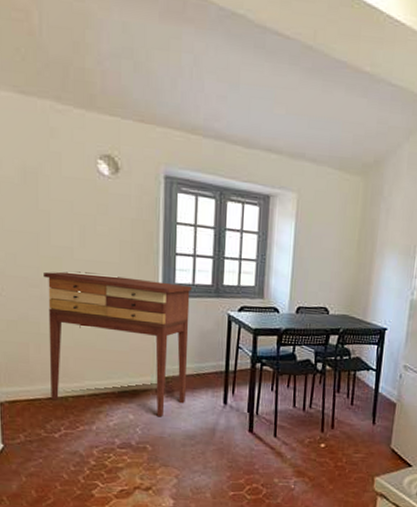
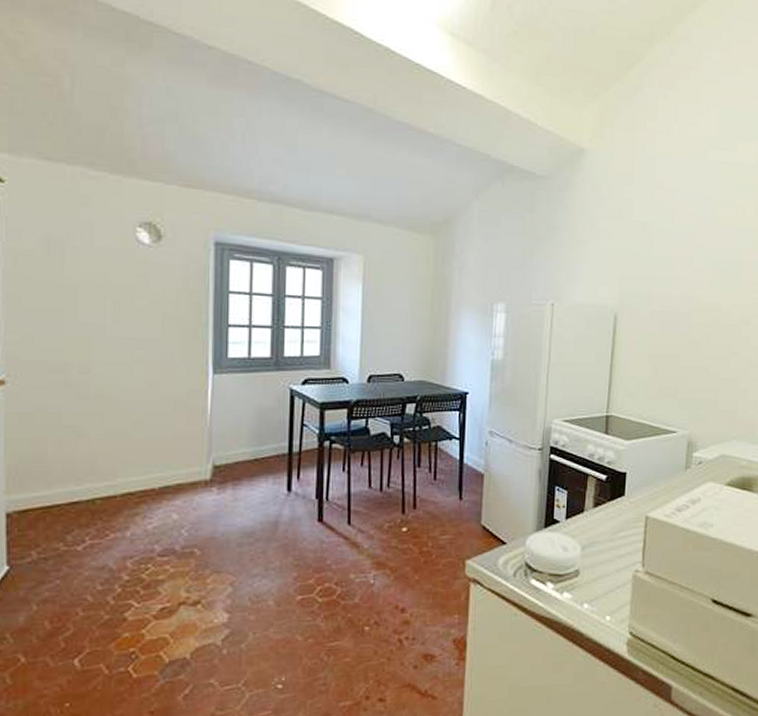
console table: present [44,271,192,417] -> none [68,351,247,514]

